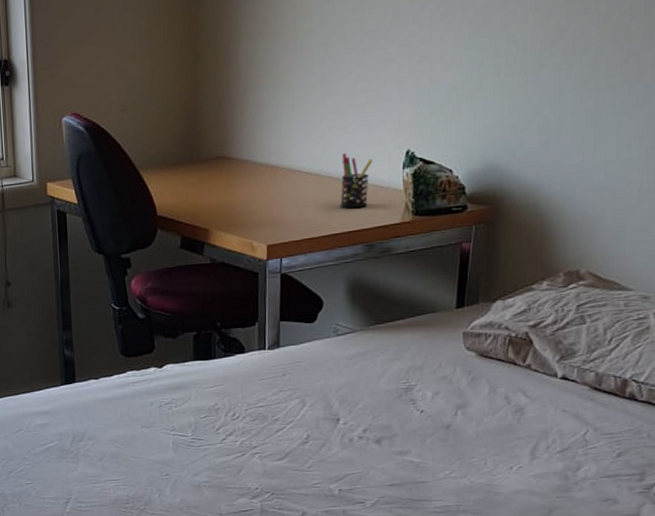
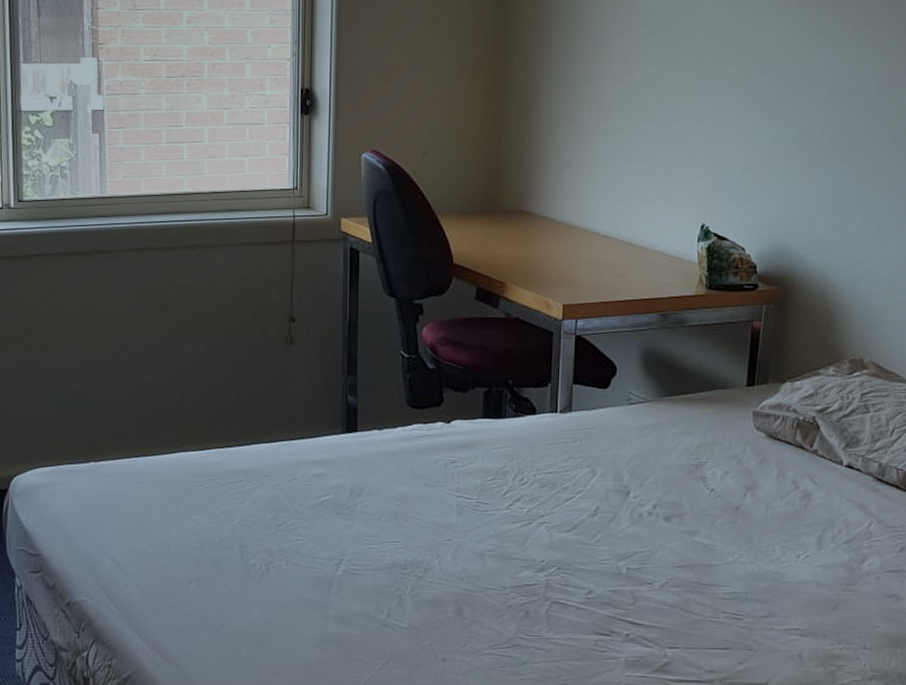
pen holder: present [340,152,373,209] -> none [636,220,669,277]

